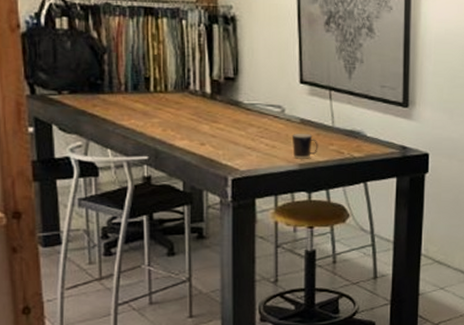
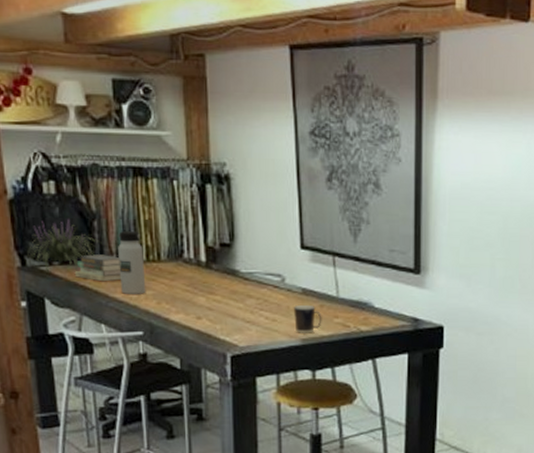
plant: none [36,51,109,103] -> present [26,218,99,275]
books: none [83,85,130,110] -> present [74,254,122,282]
water bottle: none [127,64,153,122] -> present [118,231,146,294]

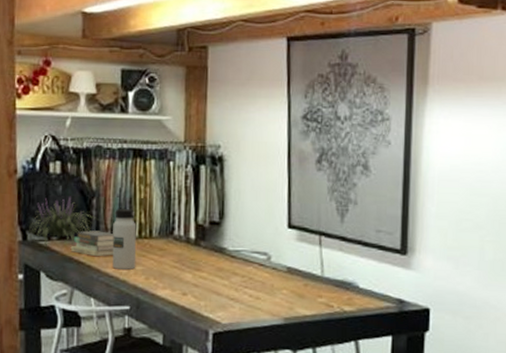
mug: present [293,304,322,335] -> none [277,283,306,314]

